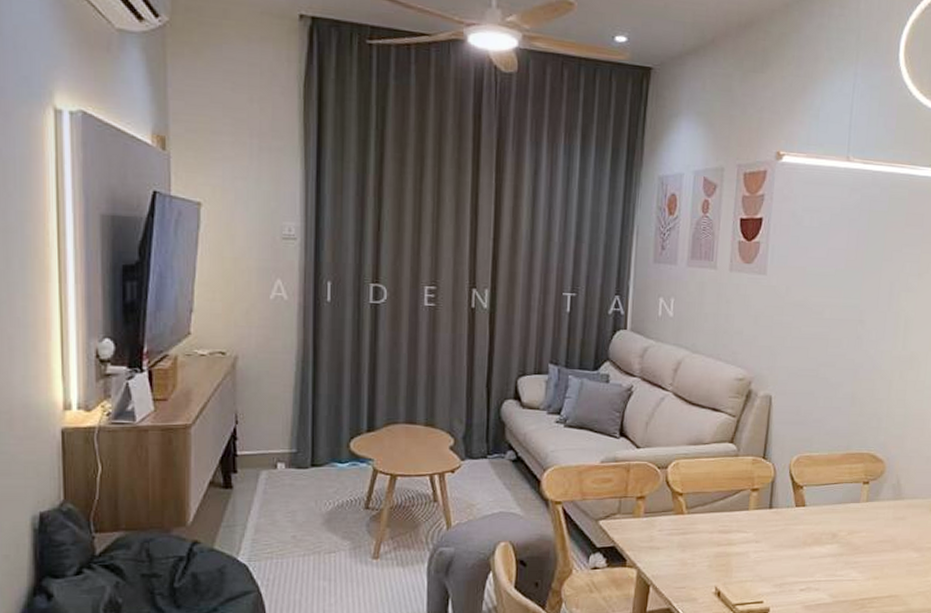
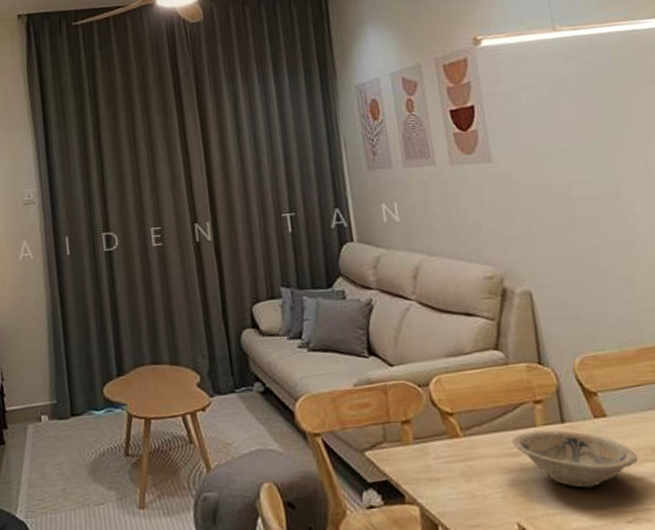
bowl: none [726,514,821,562] -> present [512,430,639,488]

